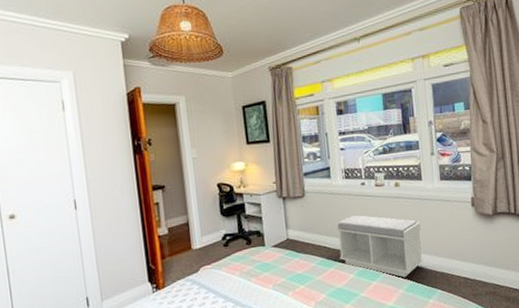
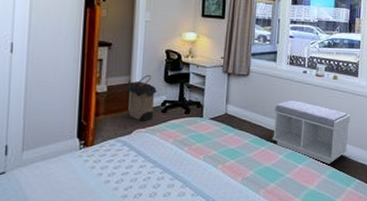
laundry hamper: none [184,210,217,258] -> present [124,74,158,121]

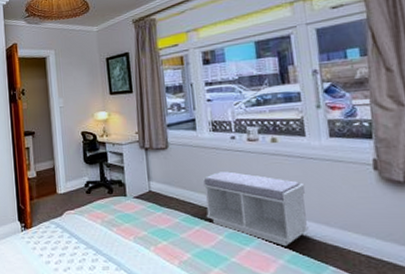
laundry hamper: present [124,74,158,121] -> none [50,157,80,203]

